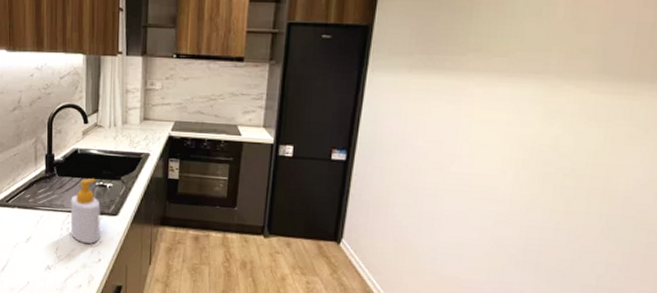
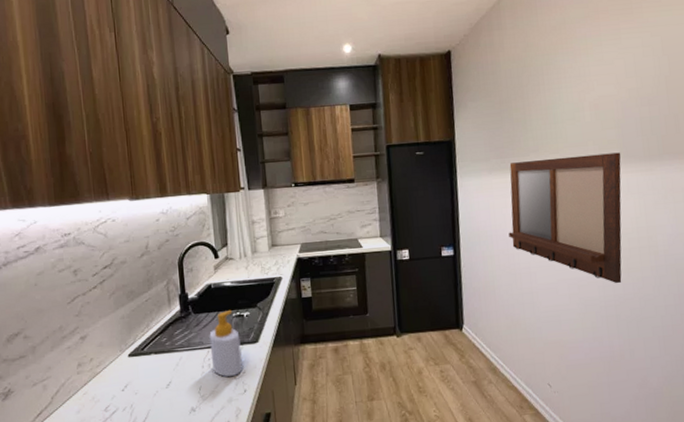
writing board: none [418,61,597,227] -> present [508,152,622,284]

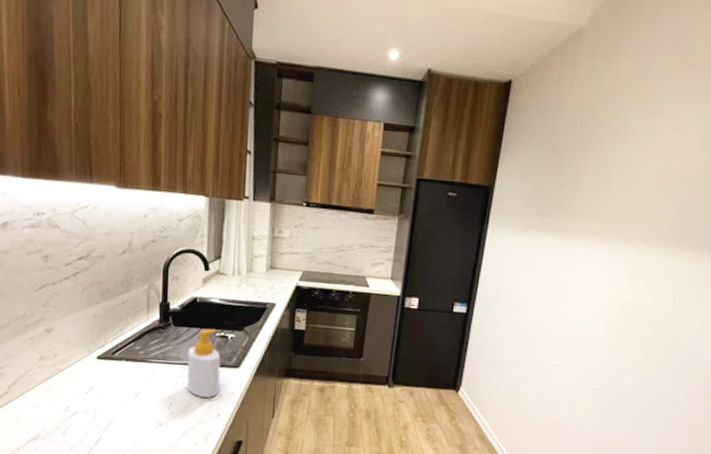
writing board: present [508,152,622,284] -> none [529,224,671,373]

